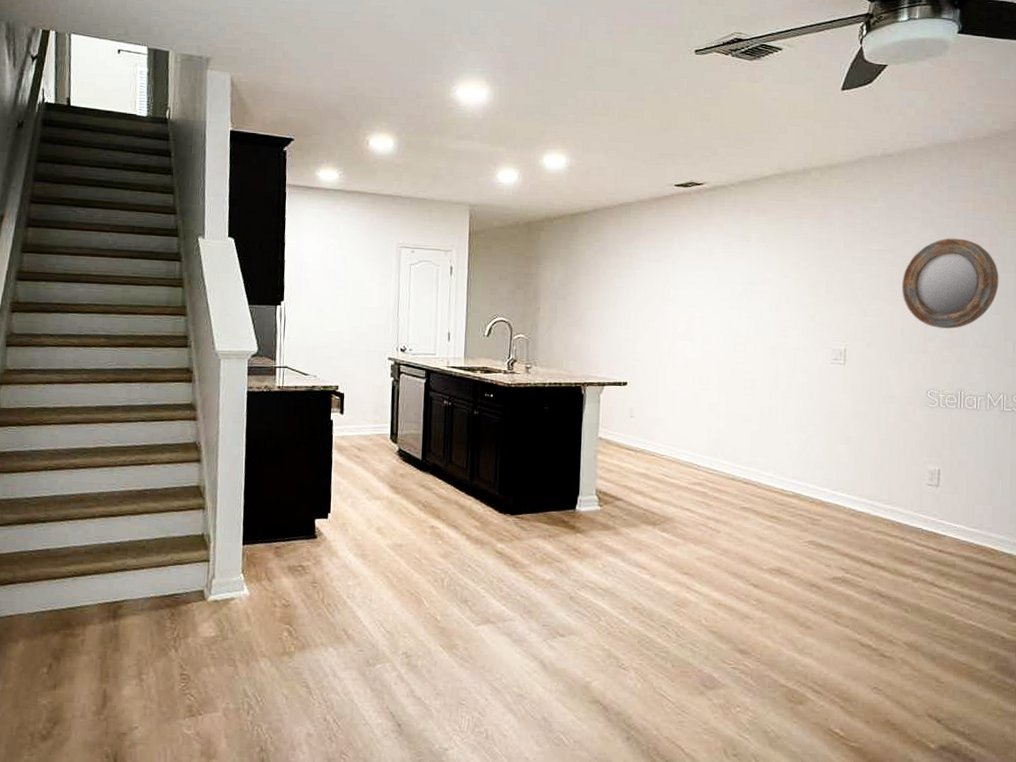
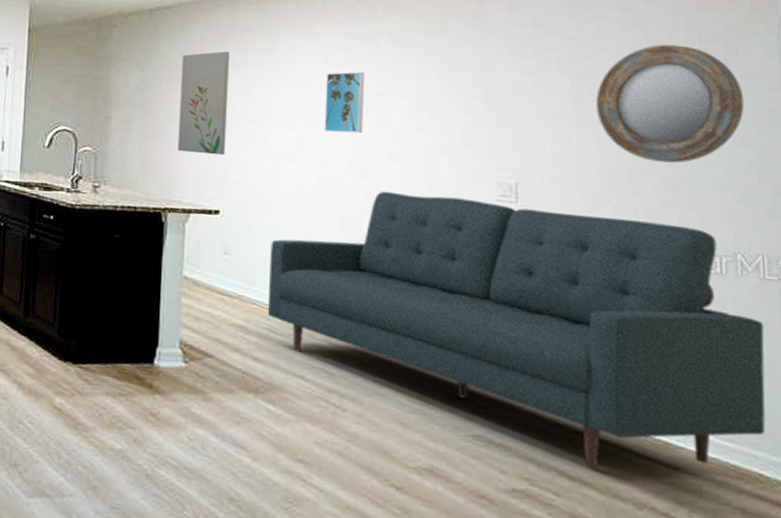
wall art: none [594,249,636,337] -> present [177,51,231,156]
sofa: none [663,360,1001,556] -> present [267,191,766,468]
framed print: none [708,264,739,315] -> present [324,71,364,134]

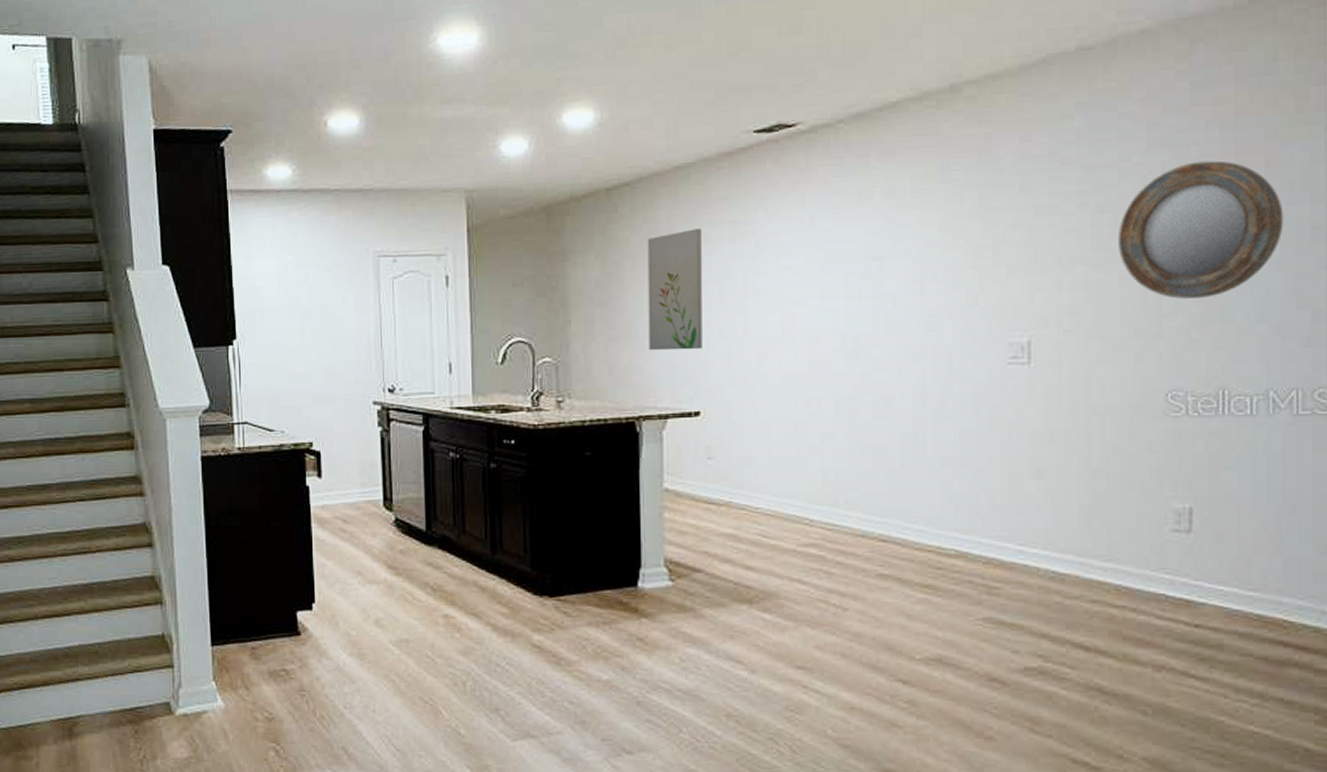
sofa: present [267,191,766,468] -> none [758,365,1295,635]
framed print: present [324,71,364,134] -> none [813,235,857,309]

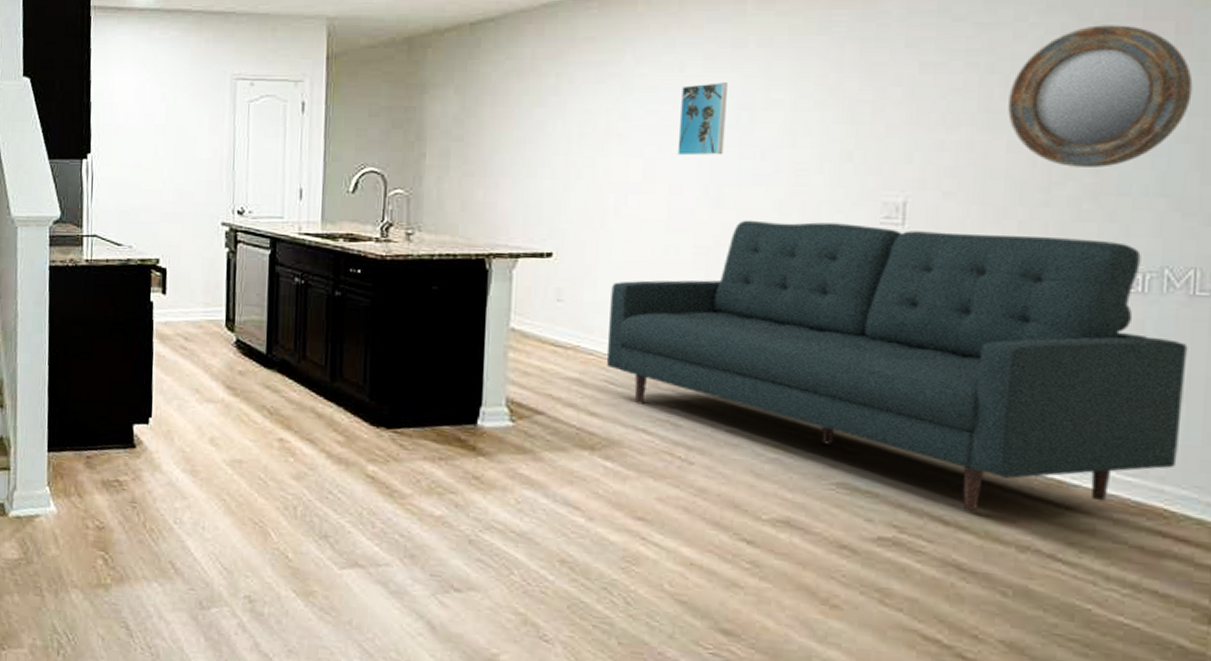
wall art: present [647,228,703,351] -> none [503,68,567,190]
sofa: none [758,365,1295,635] -> present [606,220,1188,511]
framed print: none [813,235,857,309] -> present [677,82,727,156]

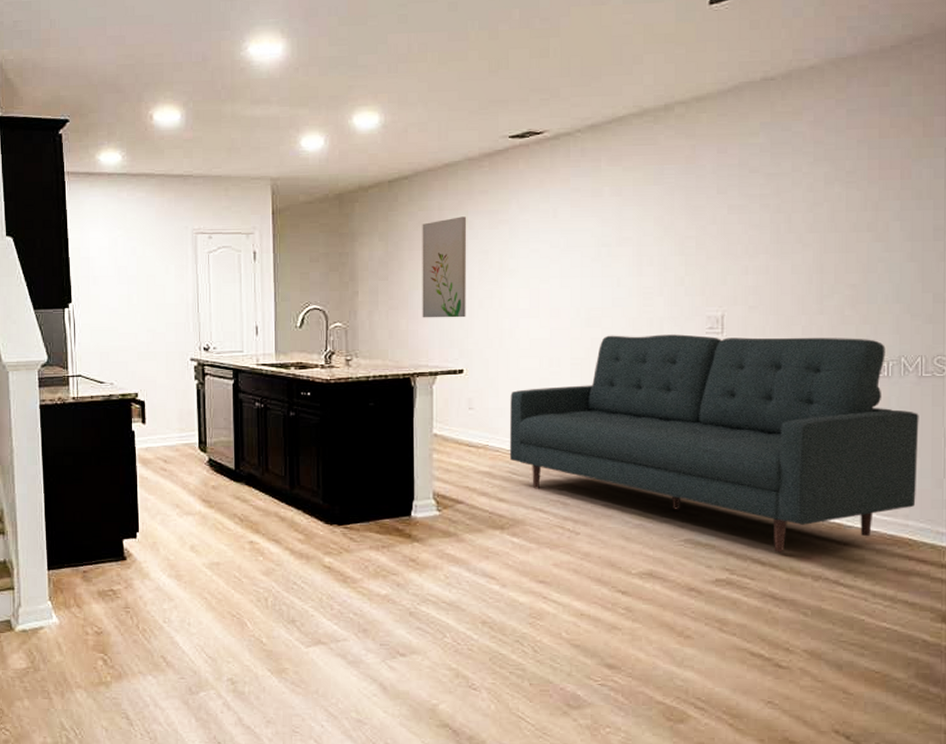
wall art: none [503,68,567,190] -> present [422,216,467,318]
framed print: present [677,82,727,156] -> none [555,225,590,286]
home mirror: present [1008,25,1193,168] -> none [791,173,914,283]

